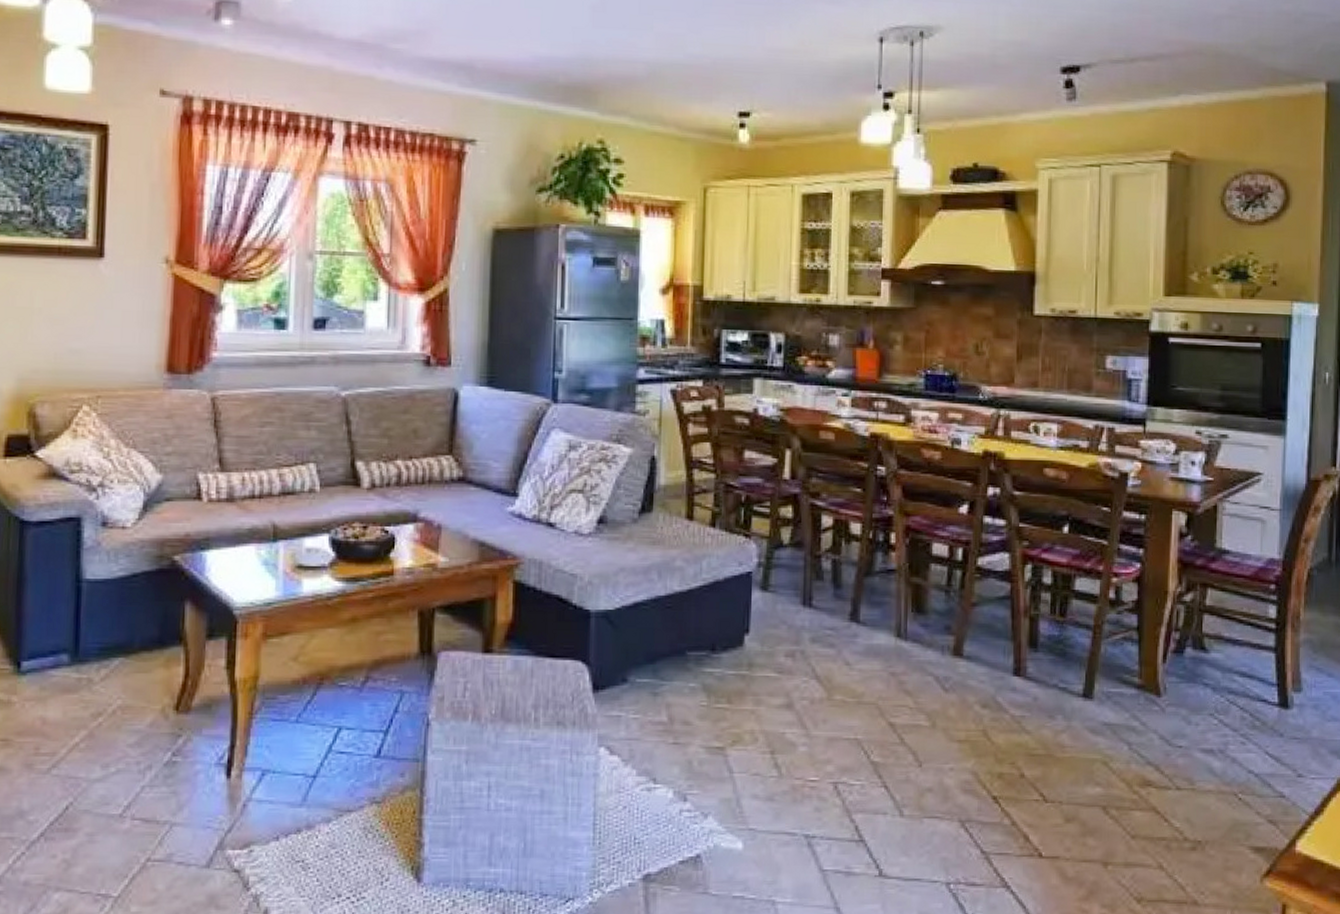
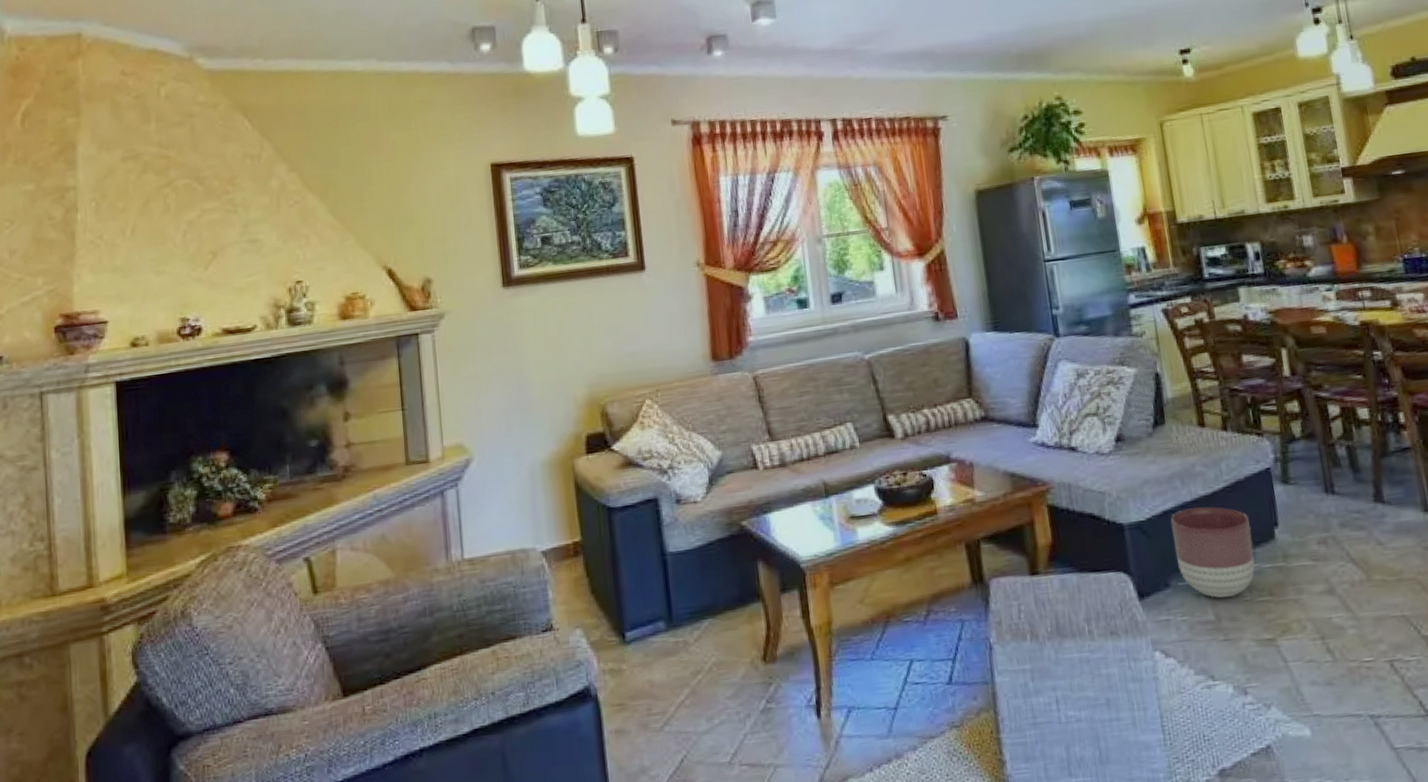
planter: none [639,602,721,701] -> present [1170,507,1255,598]

